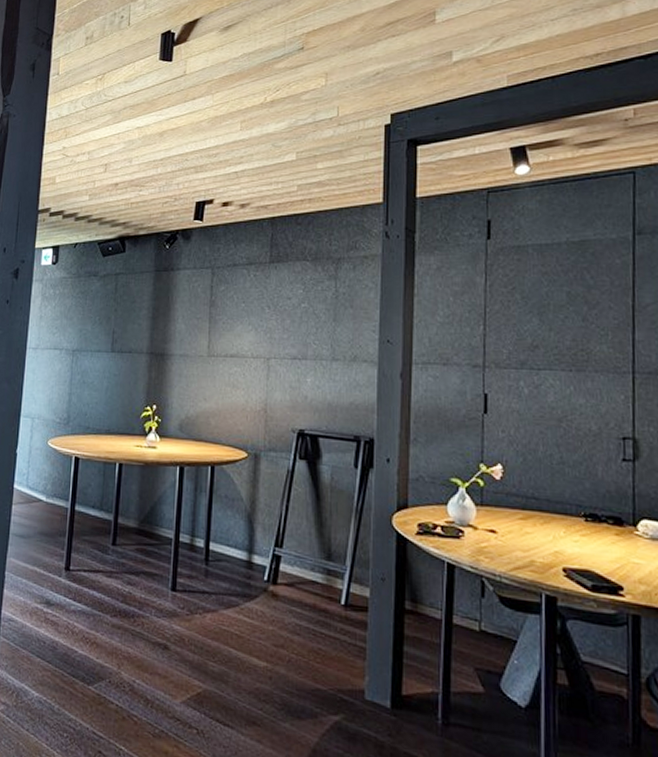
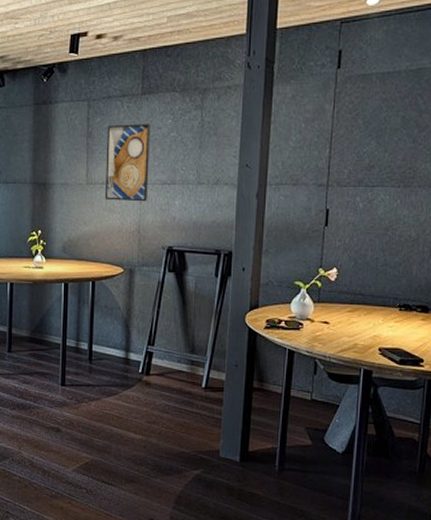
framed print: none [227,293,279,378] -> present [104,124,151,202]

